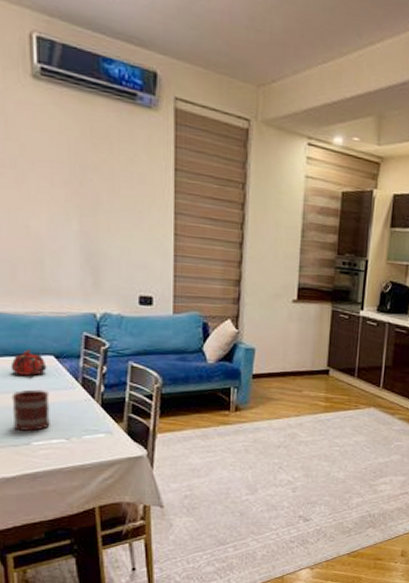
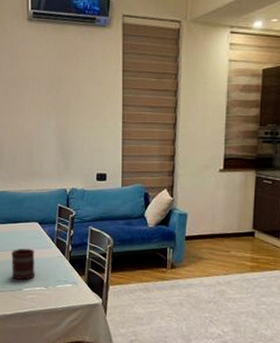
teapot: present [10,349,47,376] -> none [11,218,34,238]

